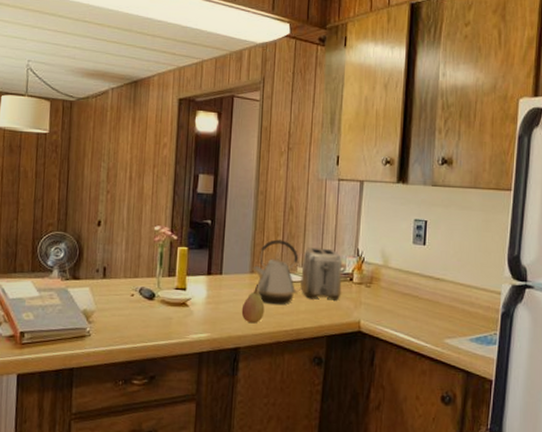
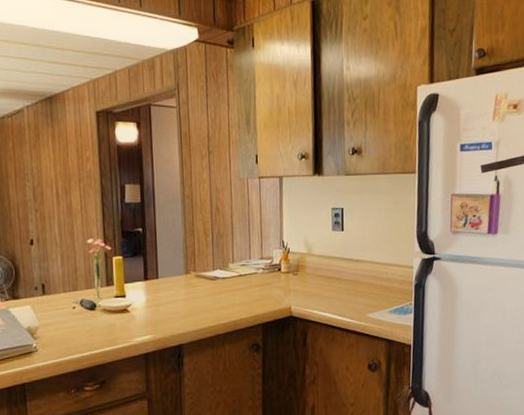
fruit: present [241,285,265,324] -> none [180,284,203,321]
kettle: present [252,239,299,304] -> none [187,239,233,301]
toaster: present [300,247,343,301] -> none [232,243,272,291]

